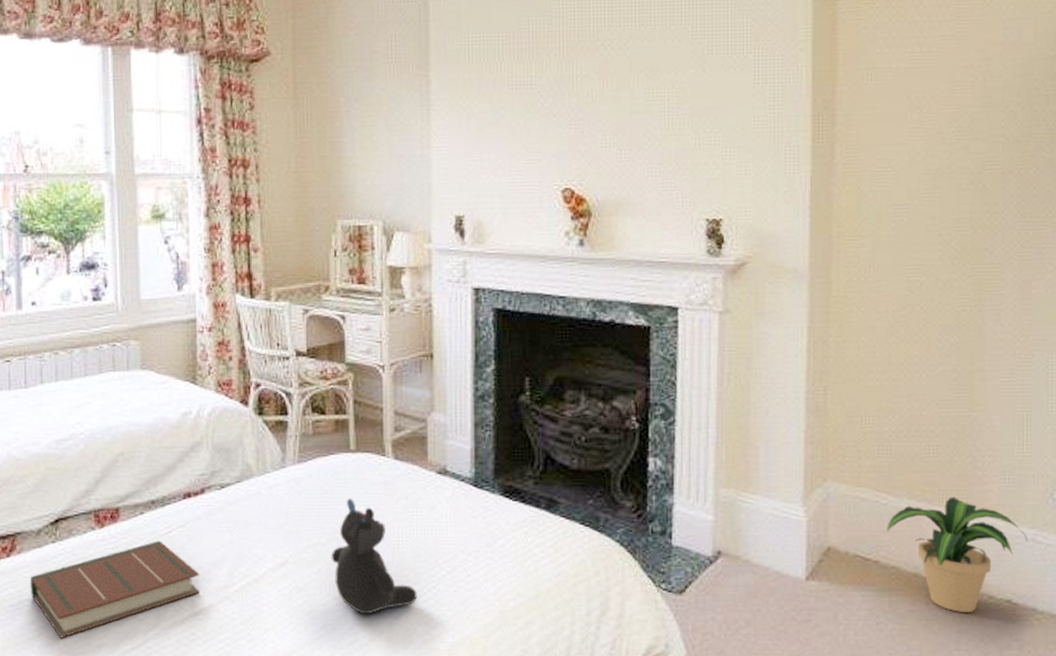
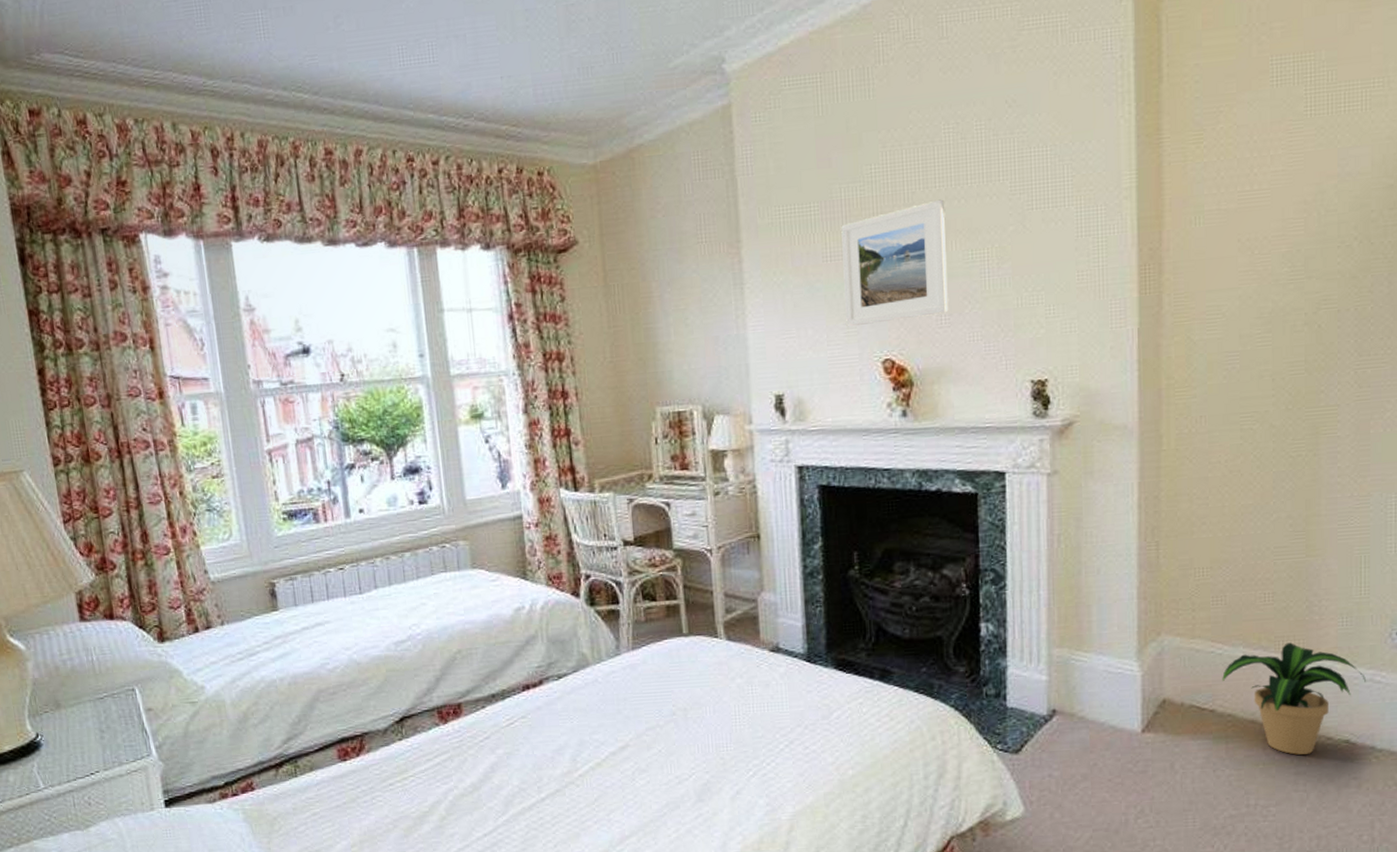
book: present [30,540,199,638] -> none [380,732,545,830]
teddy bear: present [331,499,417,615] -> none [670,681,757,791]
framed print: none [528,38,628,155] -> present [841,199,949,327]

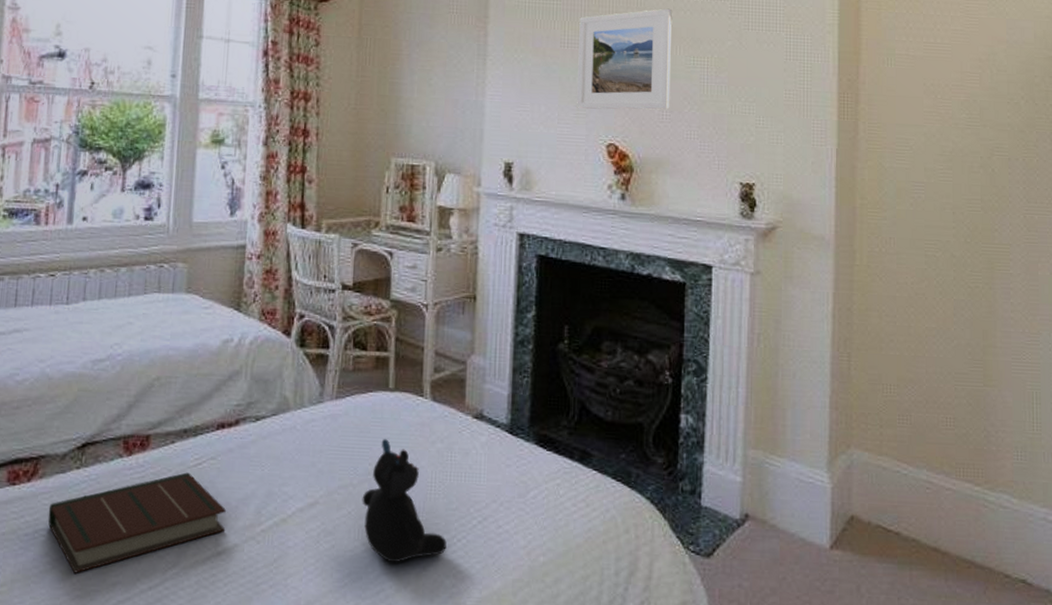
book: none [380,732,545,830] -> present [48,472,226,573]
teddy bear: none [670,681,757,791] -> present [362,439,447,563]
potted plant: present [1222,642,1367,755] -> none [907,471,1041,591]

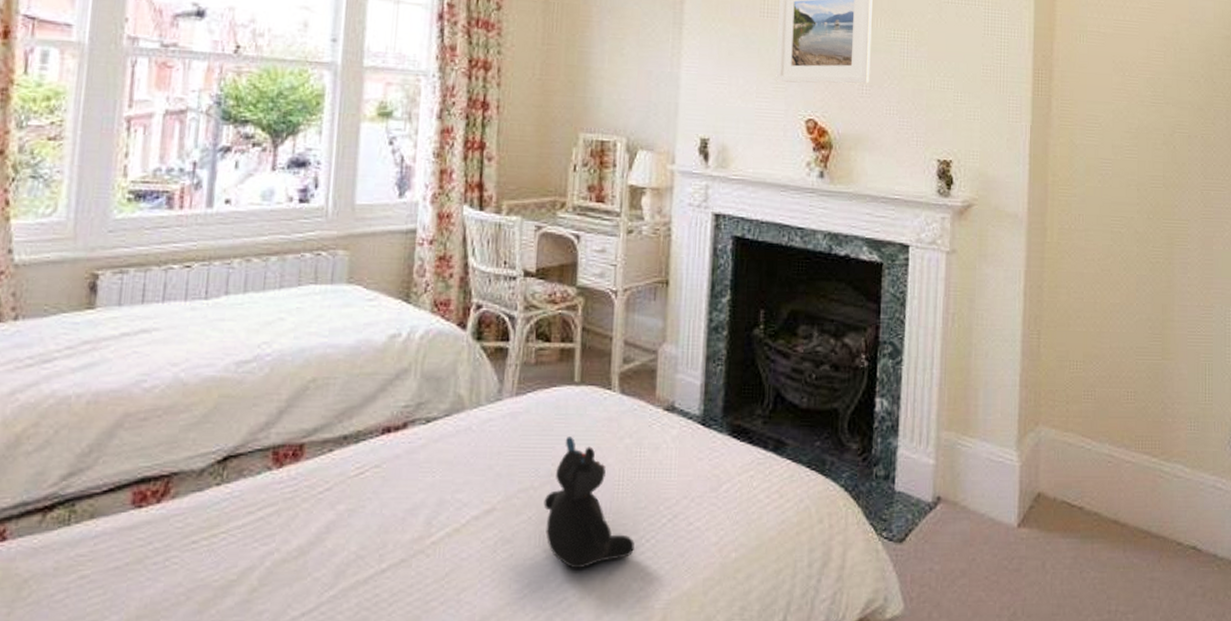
book: present [48,472,226,573] -> none [181,483,391,604]

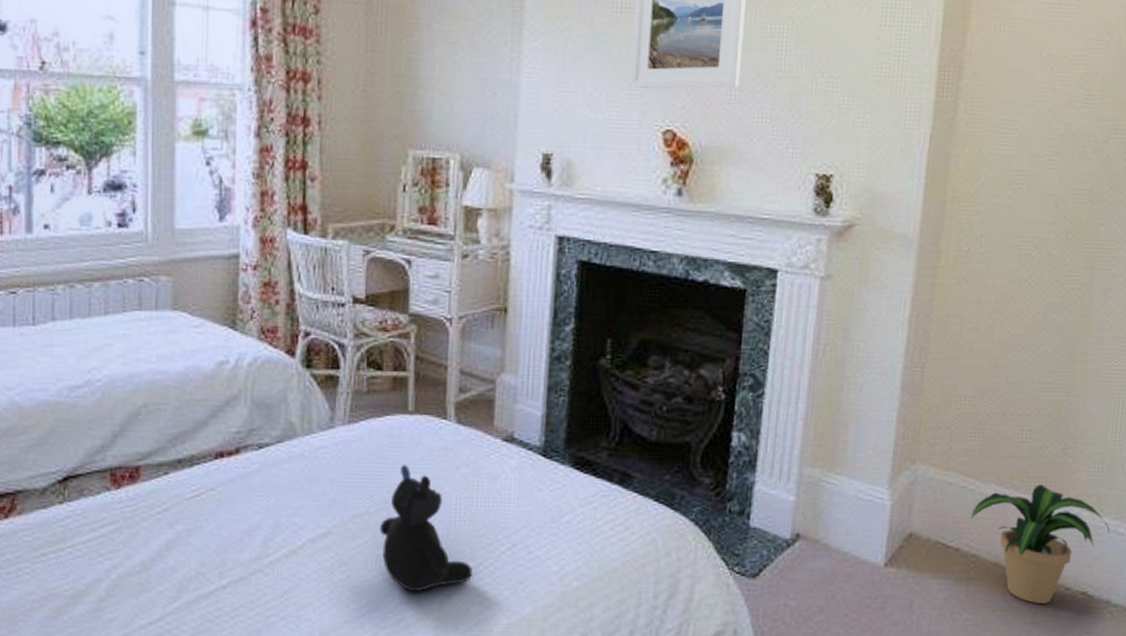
potted plant: none [1090,443,1210,559] -> present [971,484,1111,604]

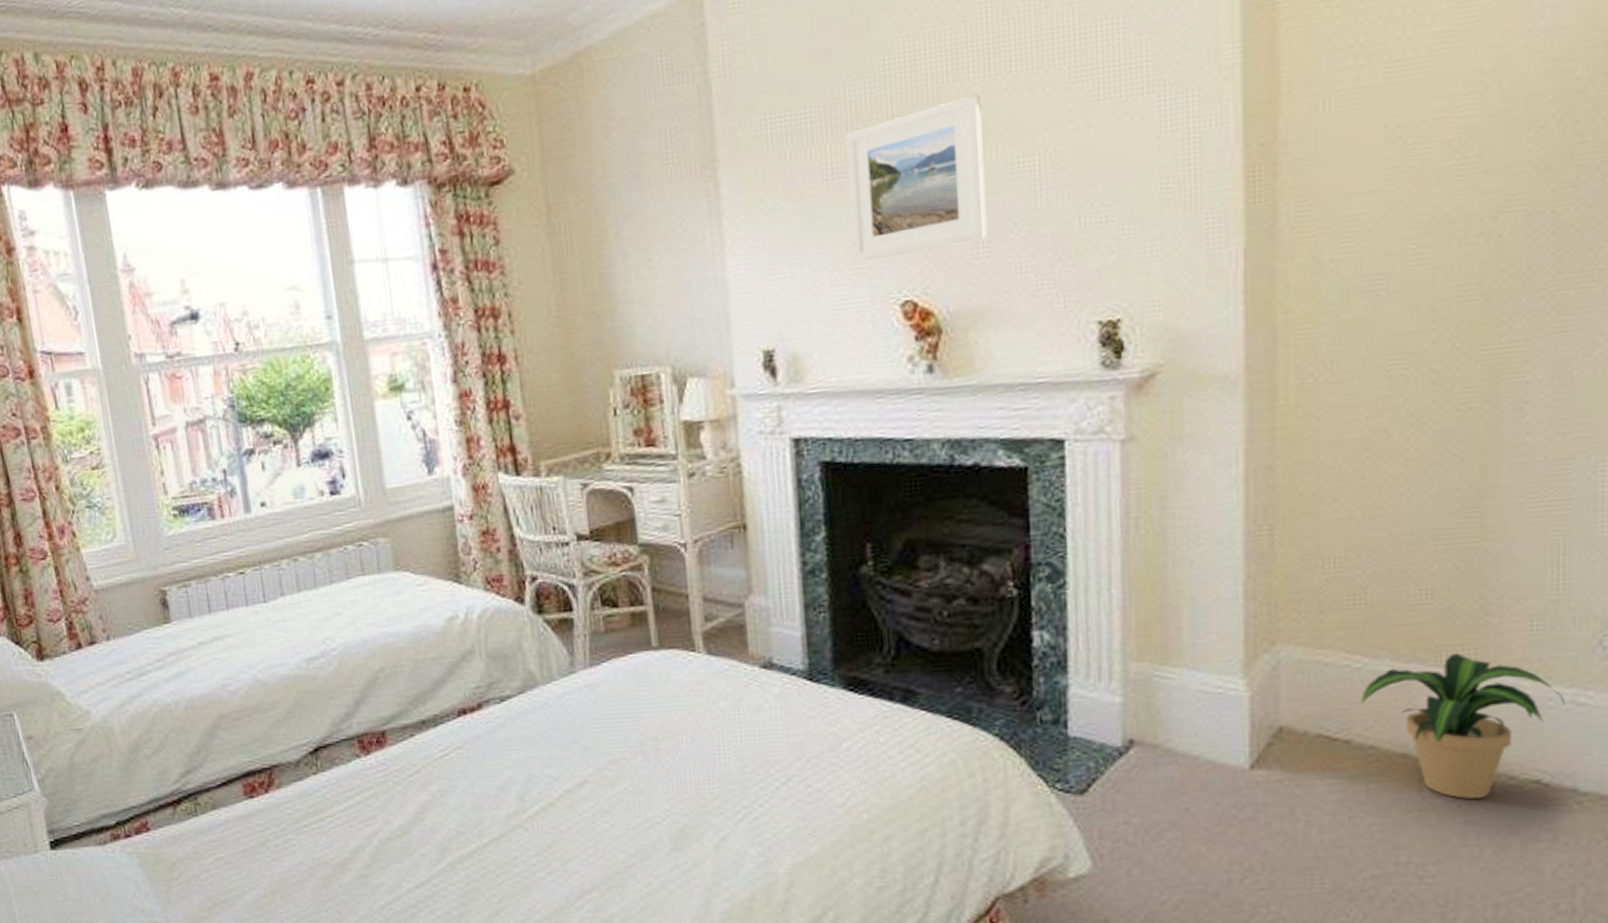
teddy bear: present [379,465,472,592] -> none [638,704,747,837]

